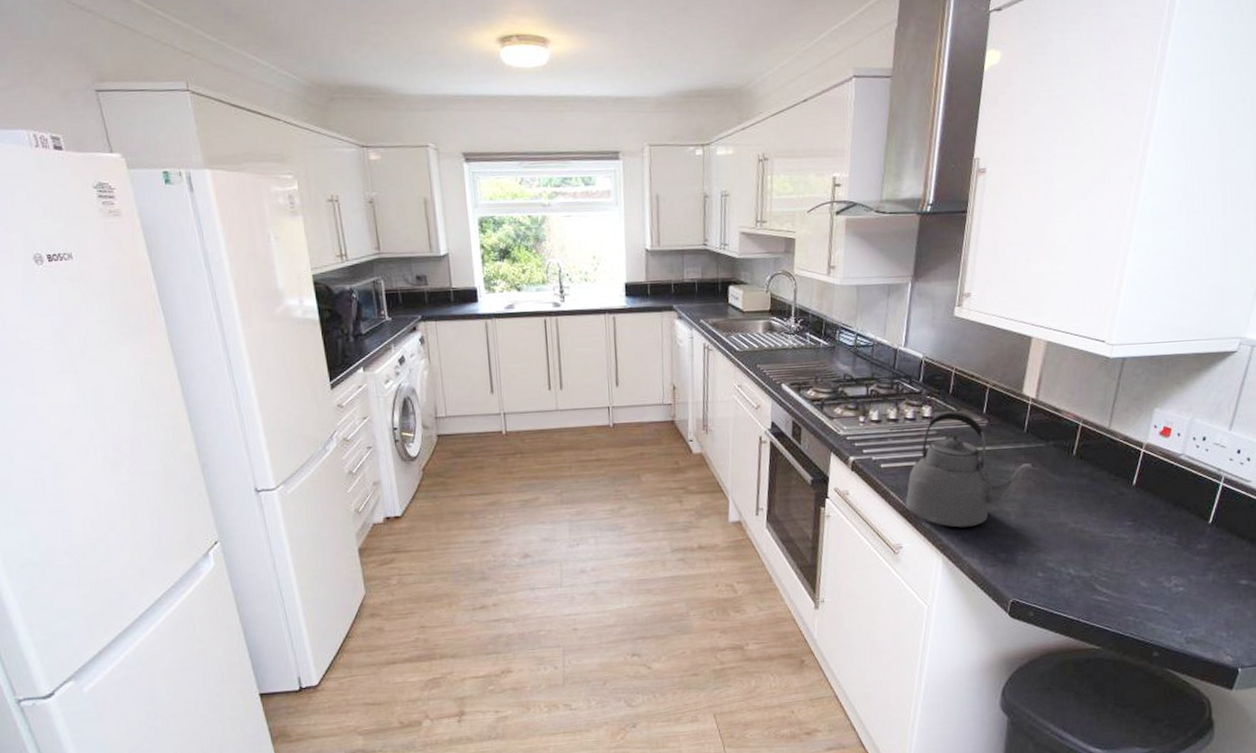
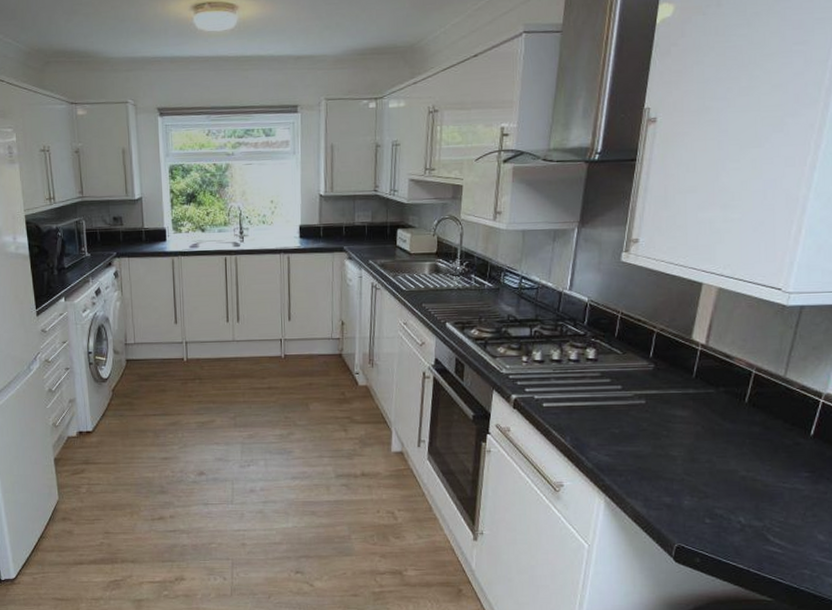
kettle: present [905,411,1039,528] -> none [567,355,708,469]

